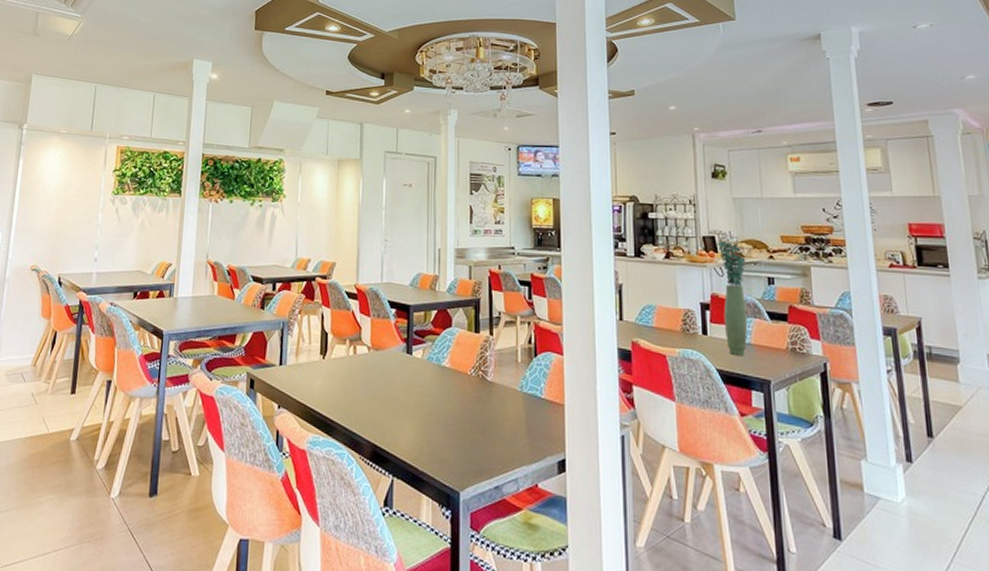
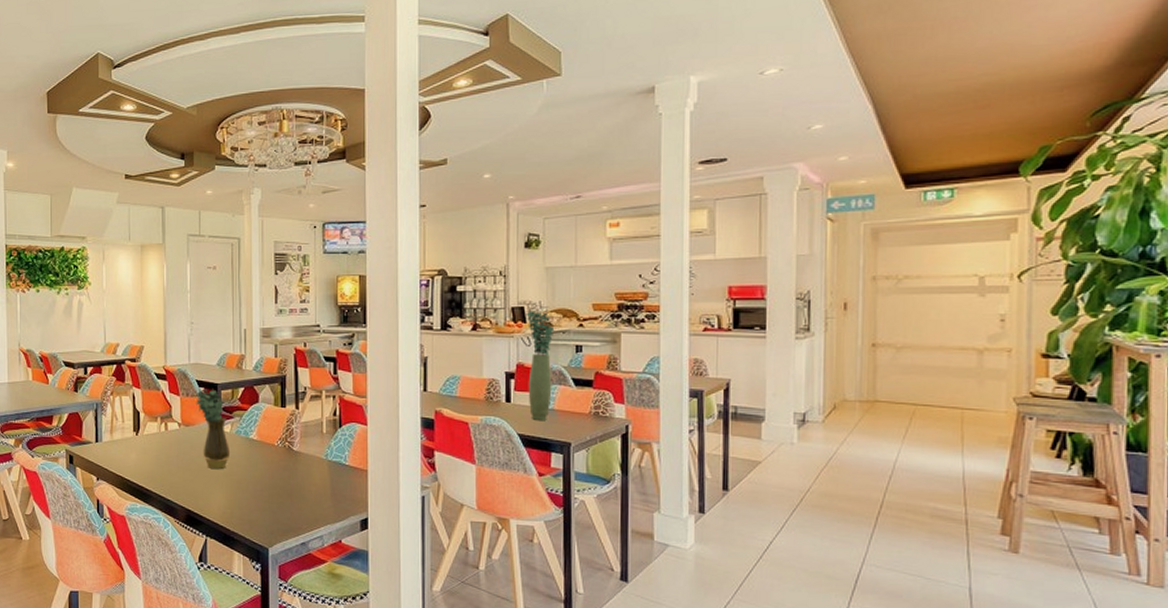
vase: none [387,308,421,400] -> present [196,387,229,470]

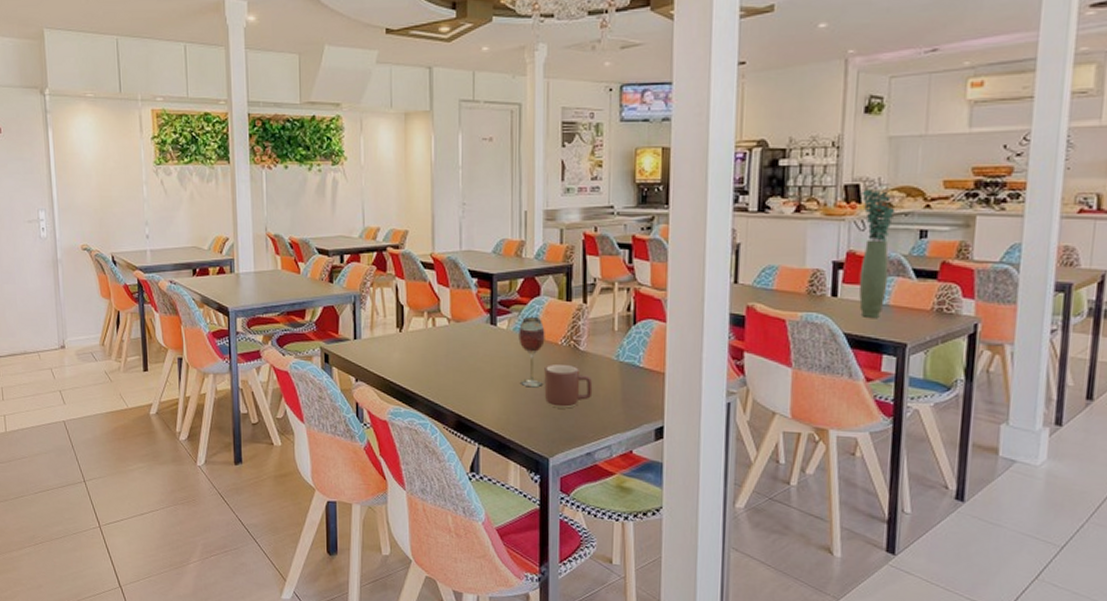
vase: present [196,387,229,470] -> none [468,278,506,371]
wineglass: none [240,421,263,484] -> present [518,317,545,388]
mug: none [263,462,306,503] -> present [544,363,593,409]

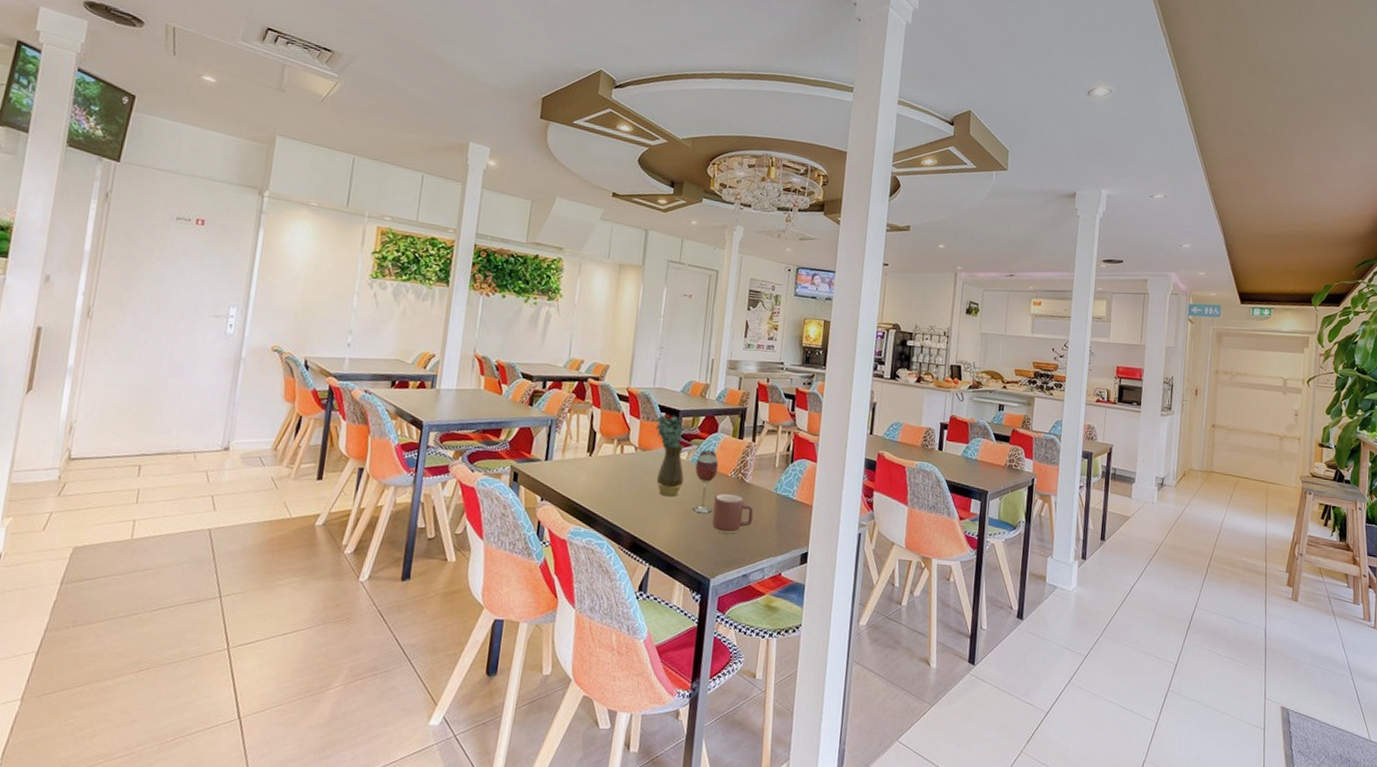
vase: none [468,278,506,371] -> present [655,412,685,497]
vase: present [858,184,895,319] -> none [957,366,984,470]

